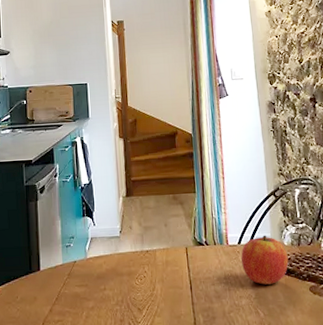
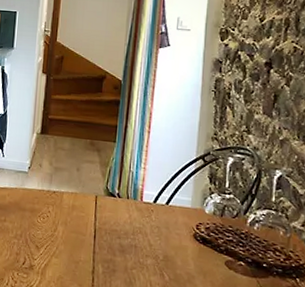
apple: present [241,235,289,285] -> none [154,198,207,250]

